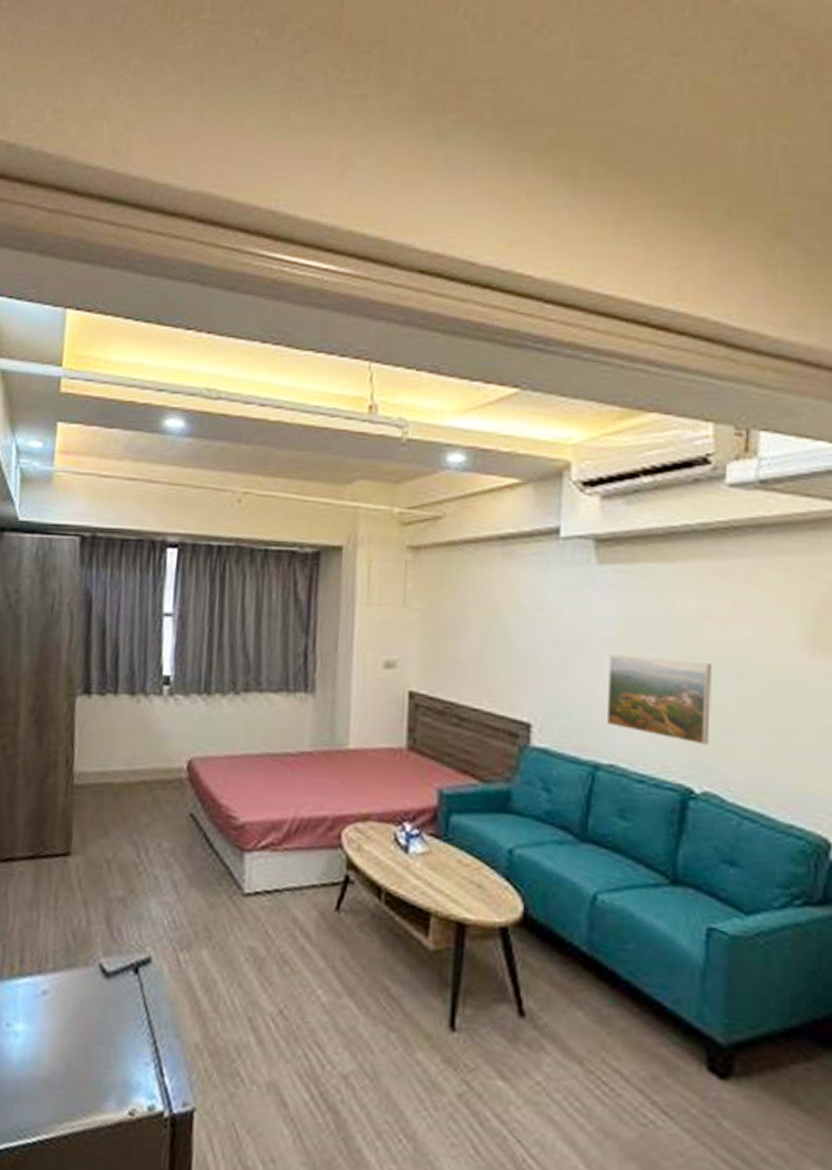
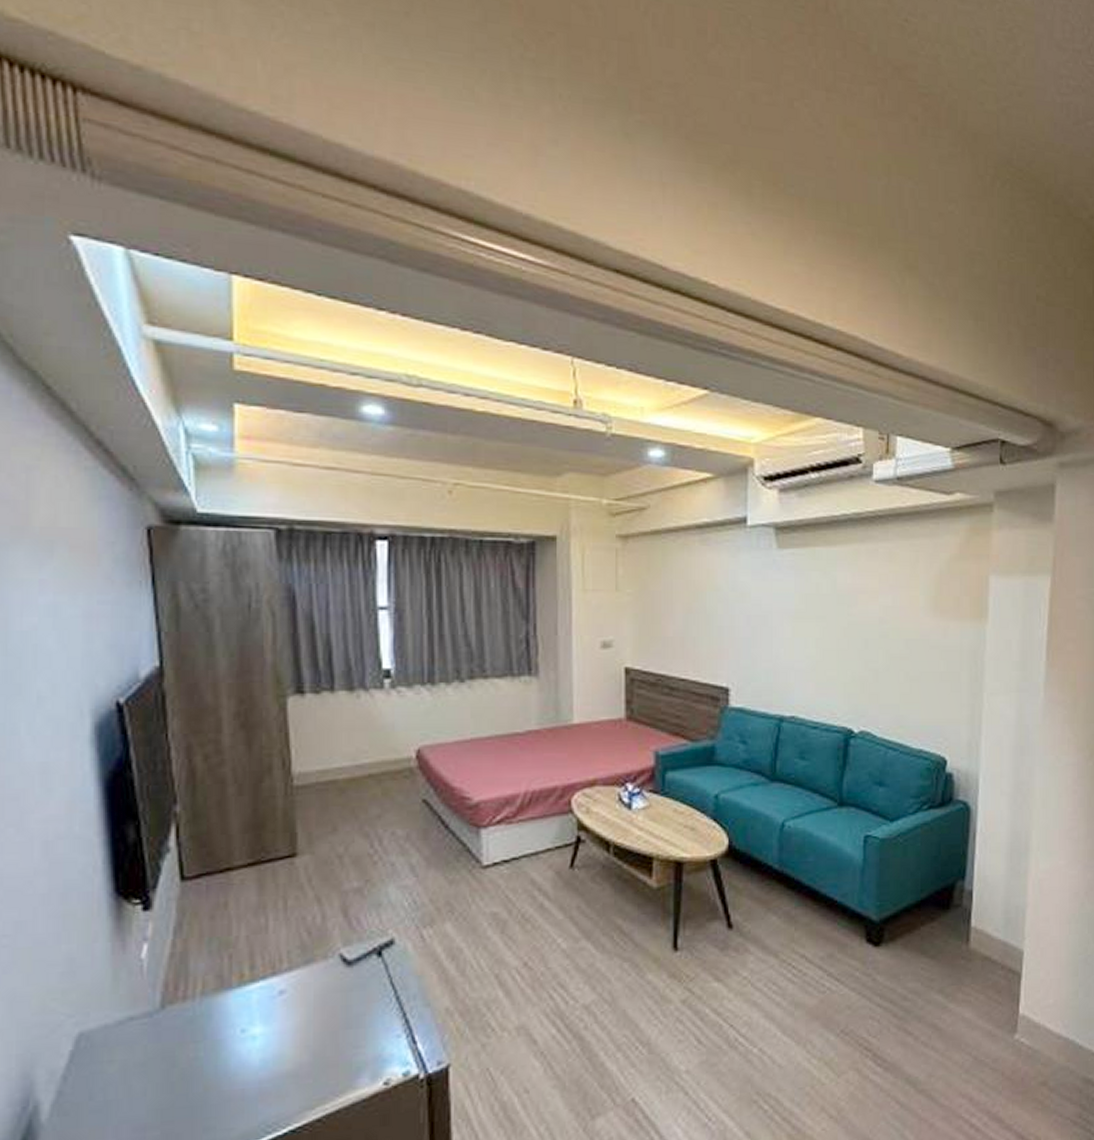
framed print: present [606,654,711,746] -> none [788,625,865,695]

